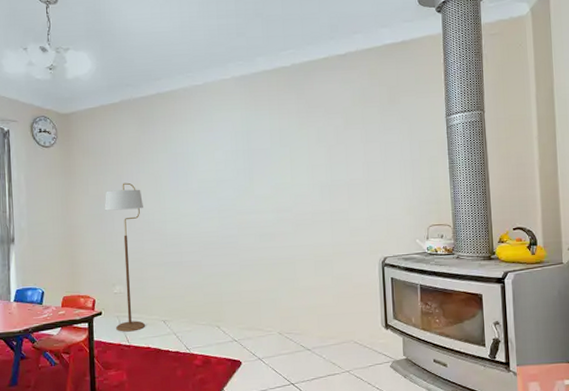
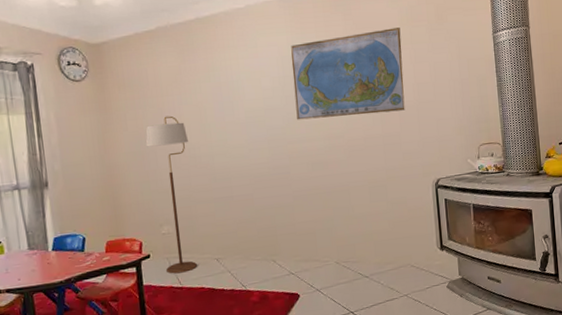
world map: none [244,108,354,193] -> present [291,27,405,120]

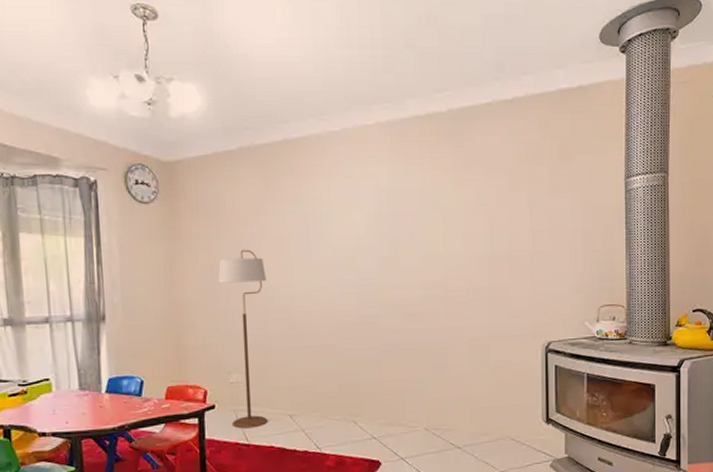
world map: present [291,27,405,120] -> none [389,165,518,264]

